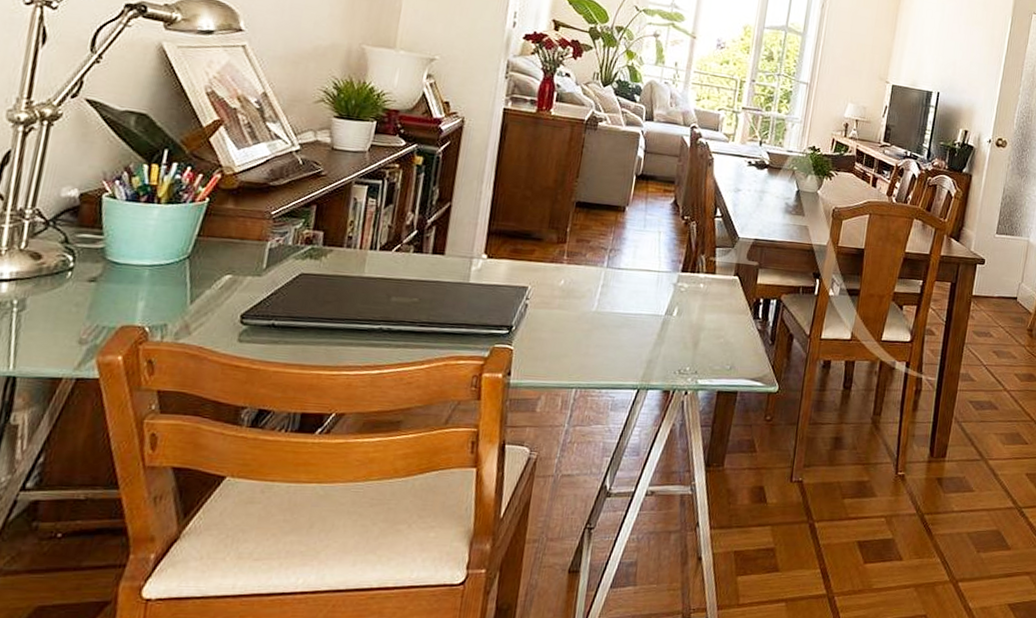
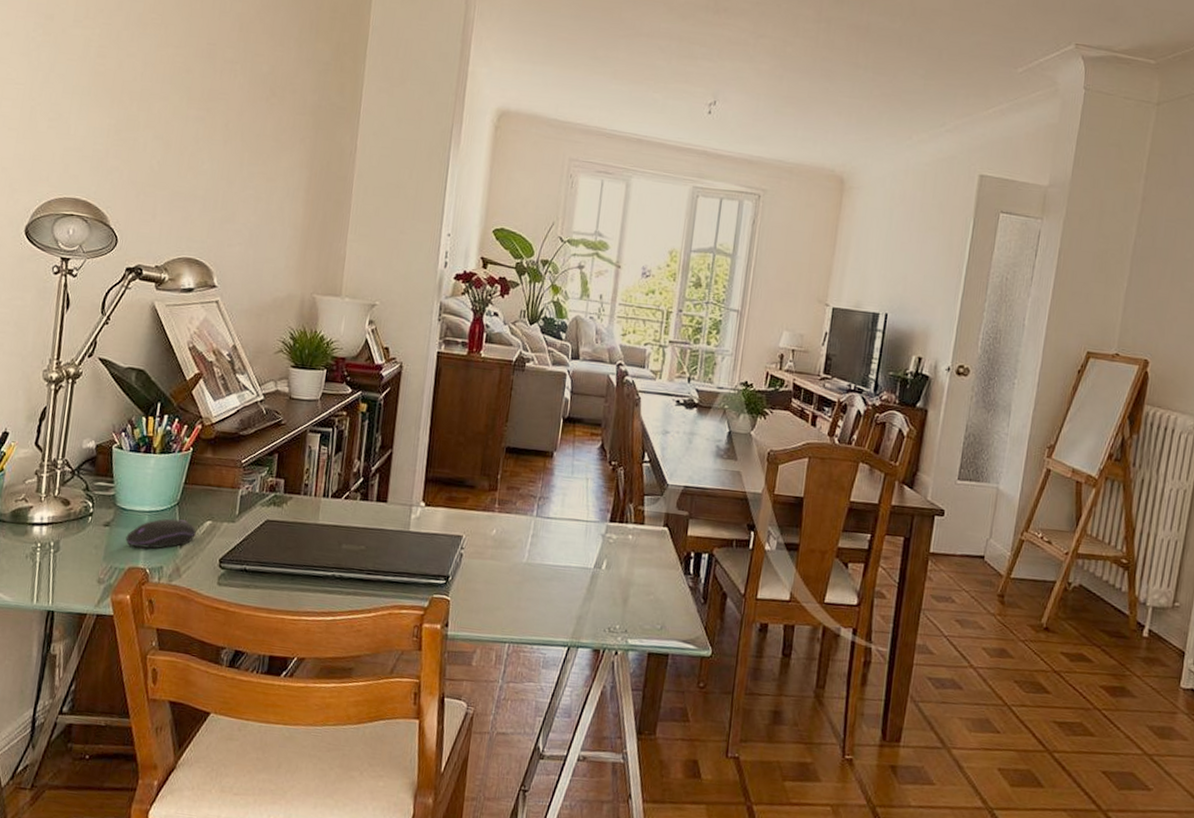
computer mouse: none [117,272,212,305] -> present [125,518,196,549]

